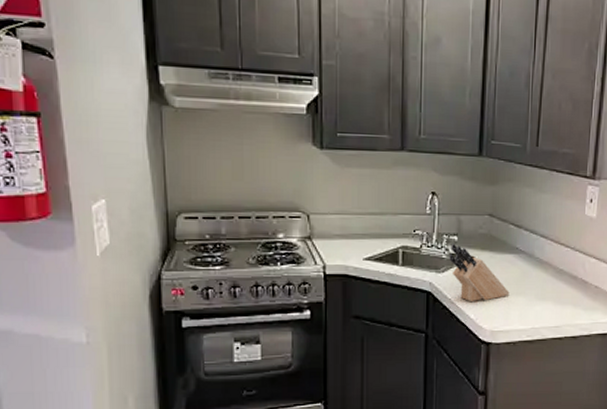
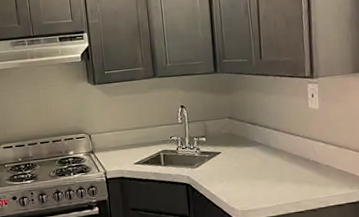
knife block: present [449,243,510,303] -> none [200,143,254,189]

